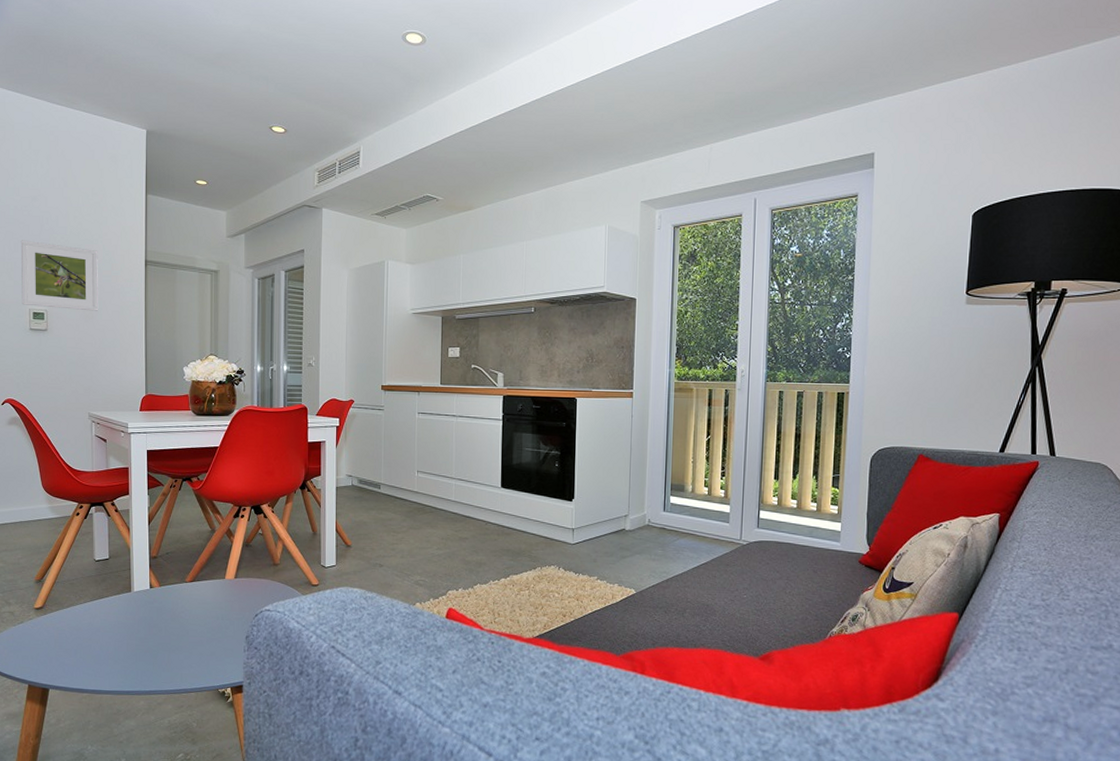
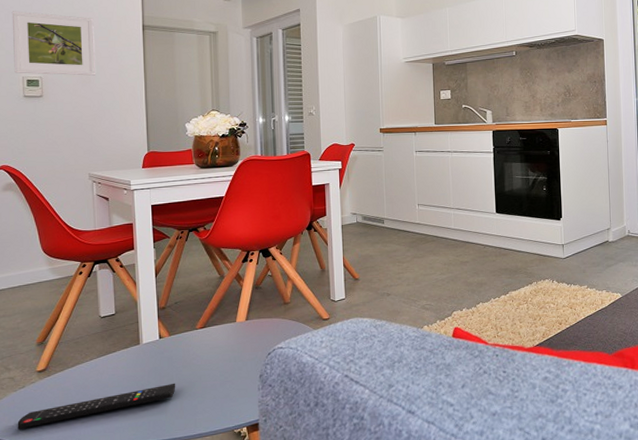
remote control: none [15,634,164,664] -> present [17,383,176,430]

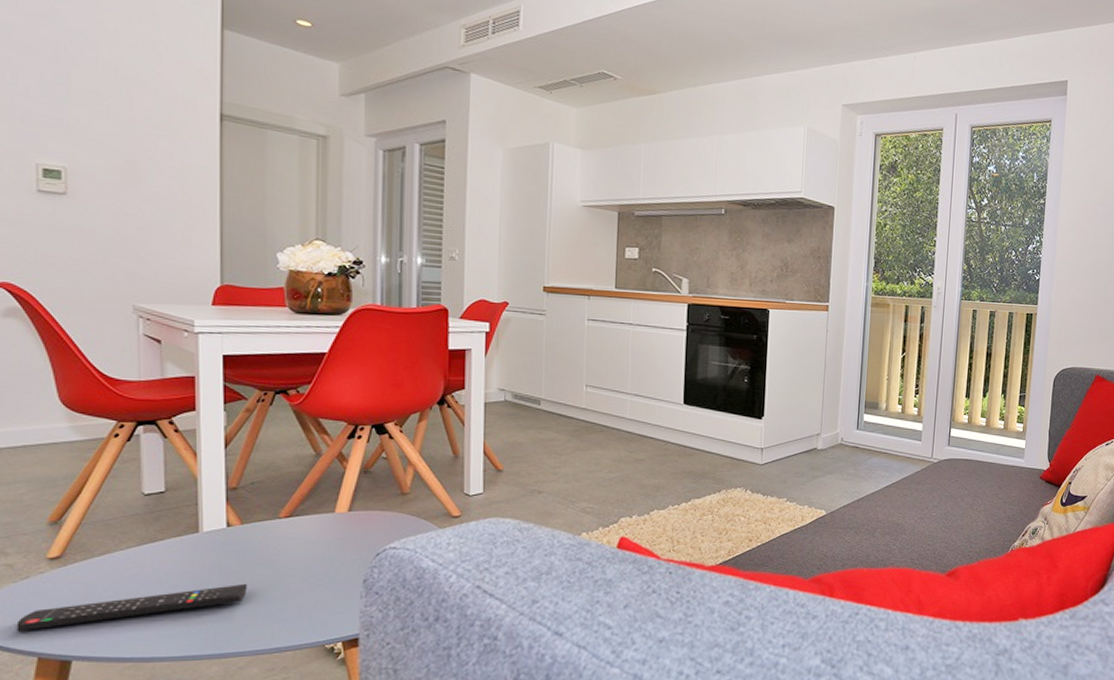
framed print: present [11,11,96,76] -> none [21,69,149,174]

